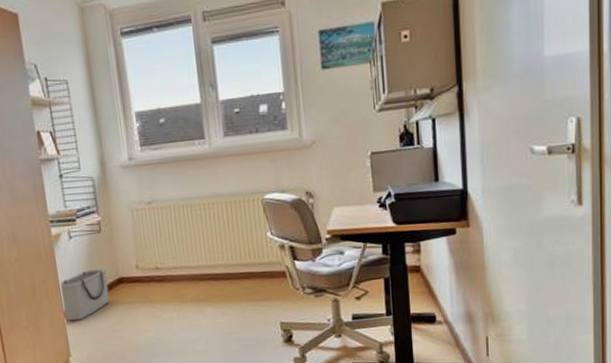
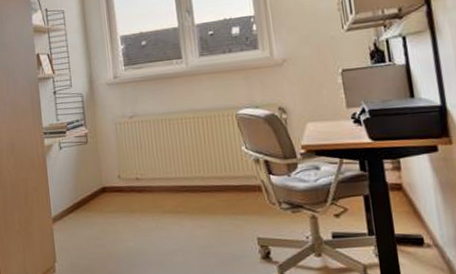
storage bin: present [58,267,110,321] -> none [48,177,94,228]

